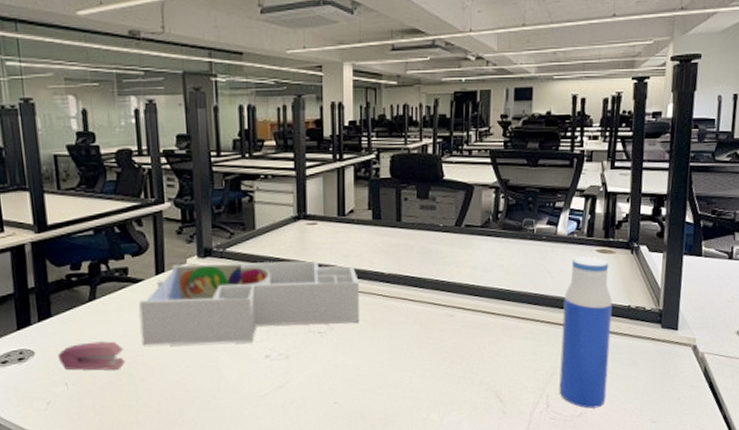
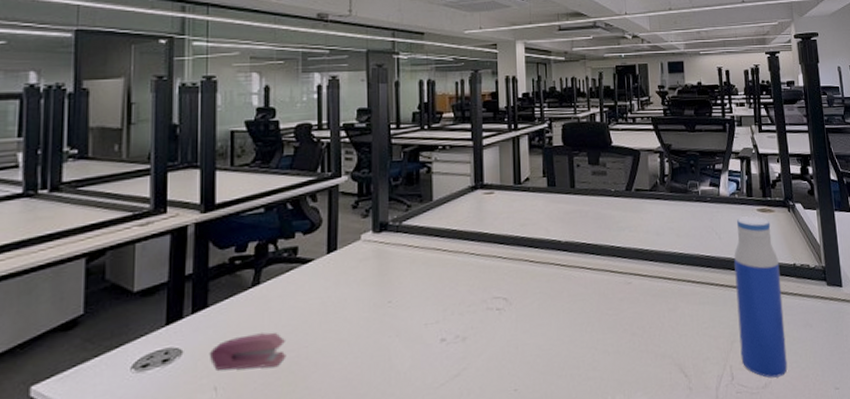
desk organizer: present [138,260,359,346] -> none [306,230,538,336]

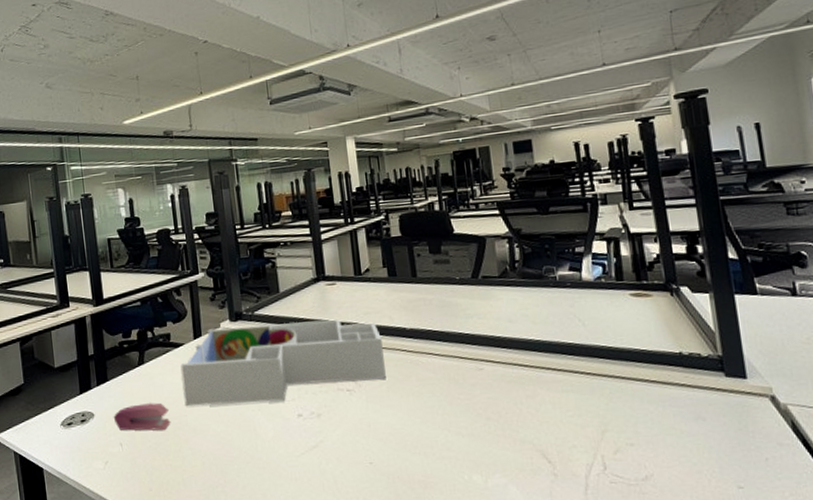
desk organizer: none [306,230,538,336] -> present [180,319,386,407]
water bottle: present [734,216,788,378] -> none [602,301,674,471]

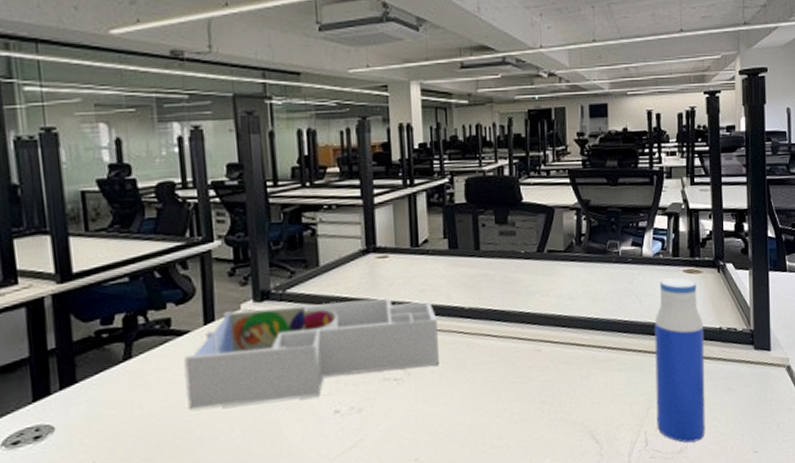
stapler: present [113,403,171,431] -> none [83,407,168,446]
water bottle: none [602,301,674,471] -> present [654,278,705,443]

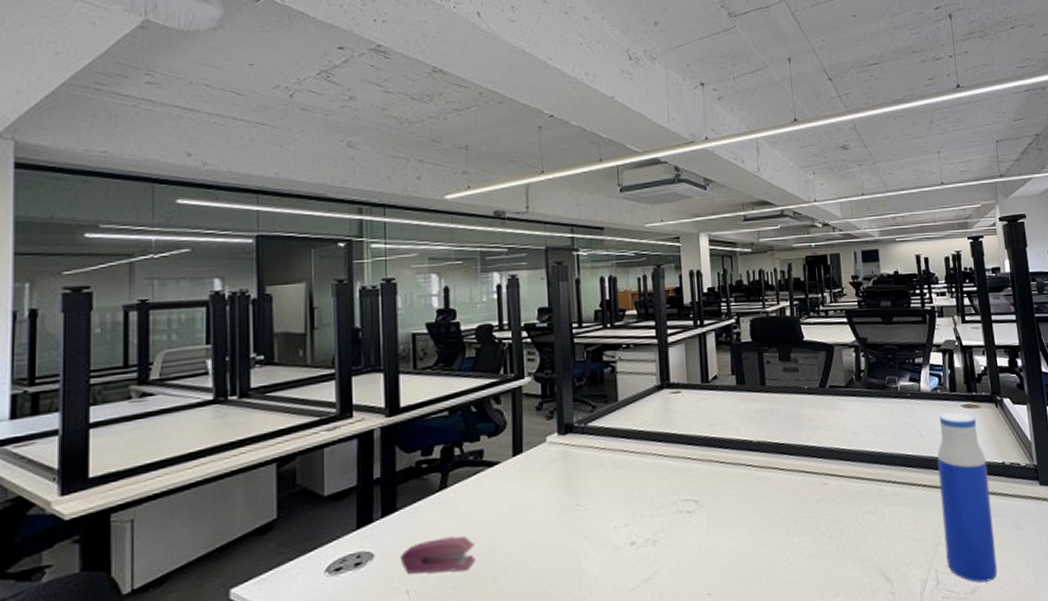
stapler: none [83,407,168,446] -> present [399,536,476,574]
desk organizer: present [184,297,439,410] -> none [493,431,730,540]

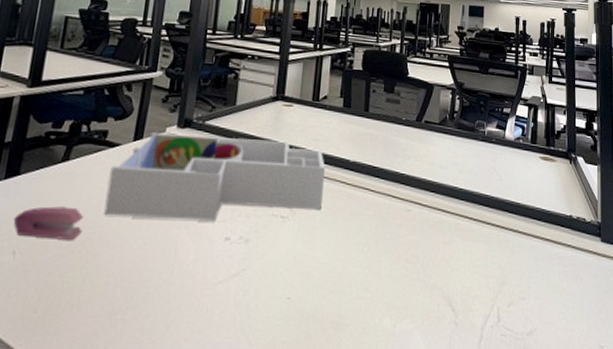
desk organizer: none [493,431,730,540] -> present [104,132,325,221]
water bottle: present [937,412,998,583] -> none [509,162,556,326]

